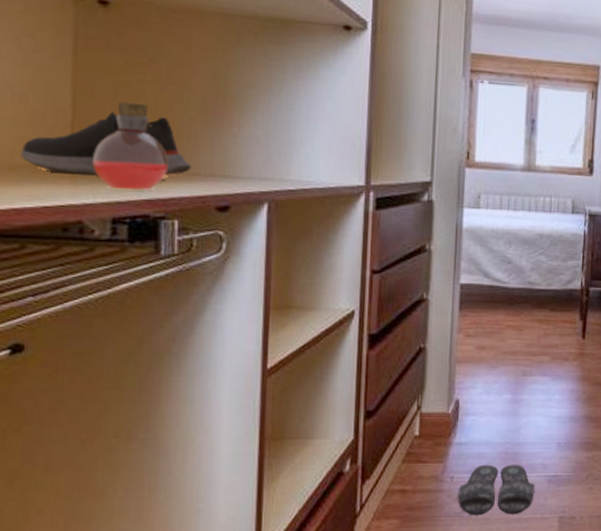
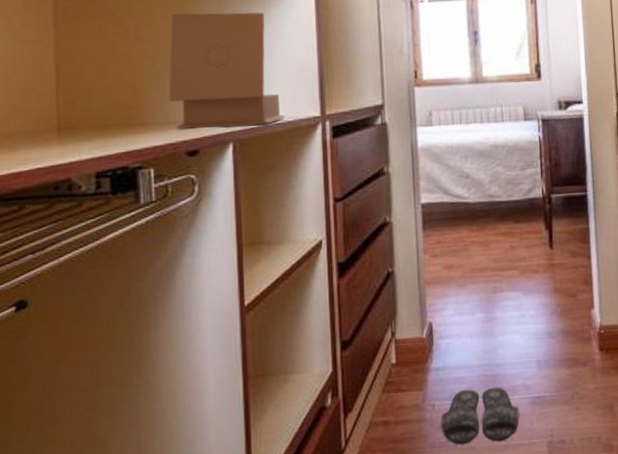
shoe: present [21,111,192,175] -> none [15,73,162,136]
perfume bottle: present [92,102,169,190] -> none [76,63,142,145]
jewelry box: none [201,60,327,188] -> present [169,12,286,129]

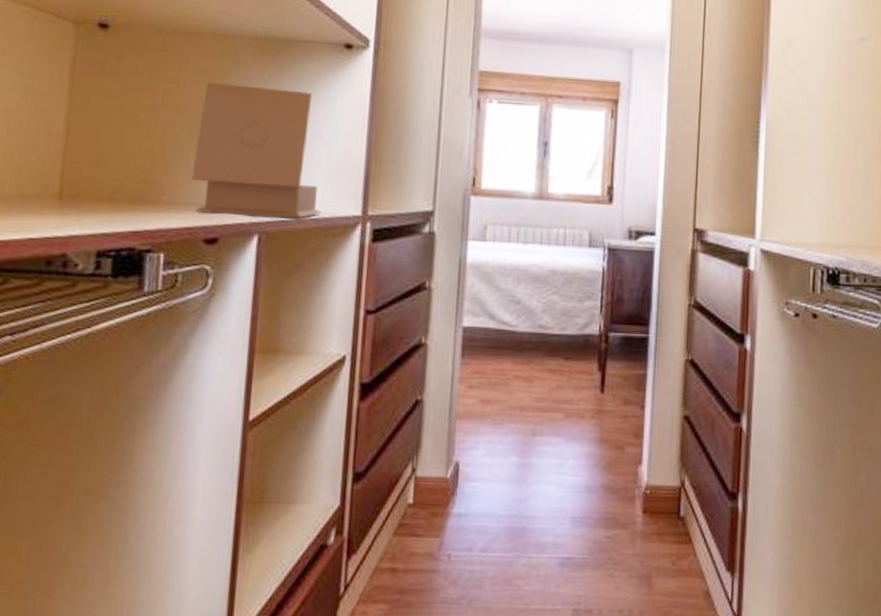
slippers: present [441,387,519,444] -> none [456,541,545,603]

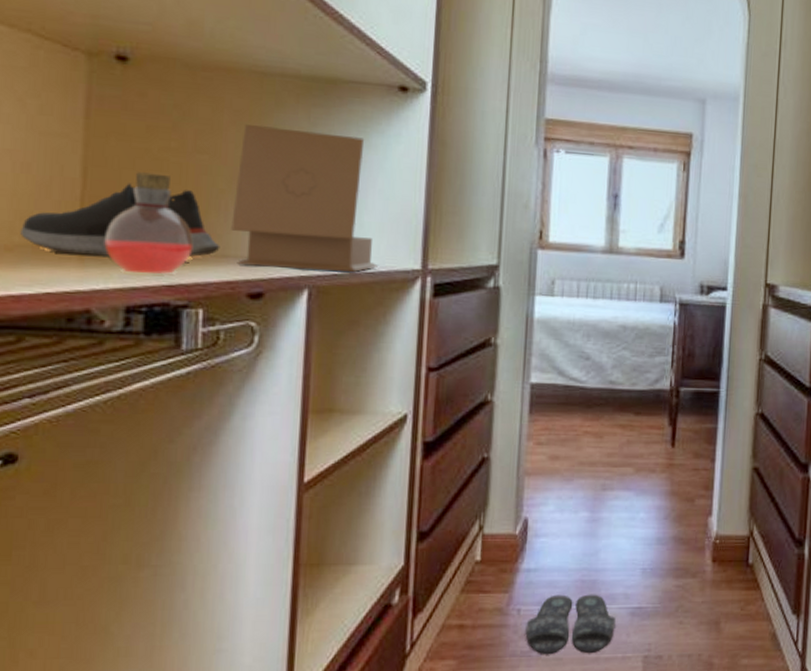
shoe: none [11,137,182,205] -> present [20,183,221,257]
perfume bottle: none [81,127,158,221] -> present [104,172,194,274]
slippers: none [456,541,545,603] -> present [525,594,616,654]

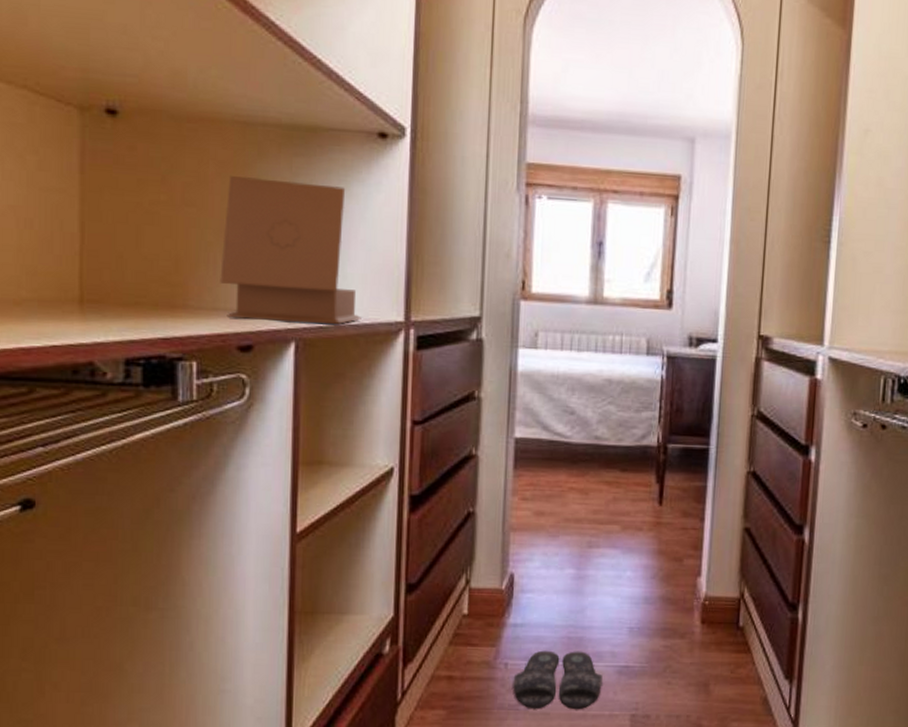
shoe: present [20,183,221,257] -> none [27,237,211,310]
perfume bottle: present [104,172,194,274] -> none [103,226,185,327]

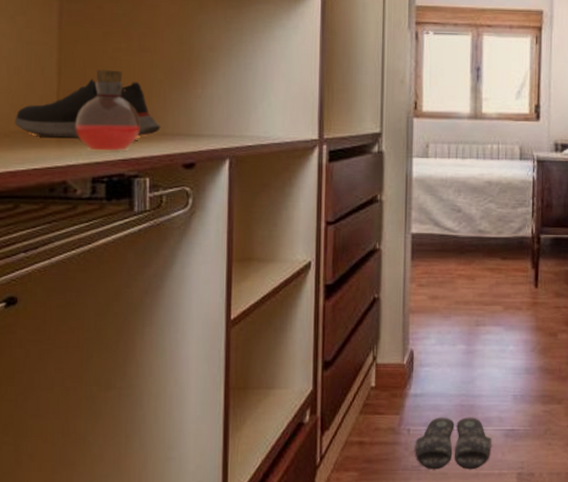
shoe: none [27,237,211,310] -> present [15,78,161,138]
perfume bottle: none [103,226,185,327] -> present [75,69,141,150]
jewelry box: present [220,176,362,324] -> none [169,26,283,143]

